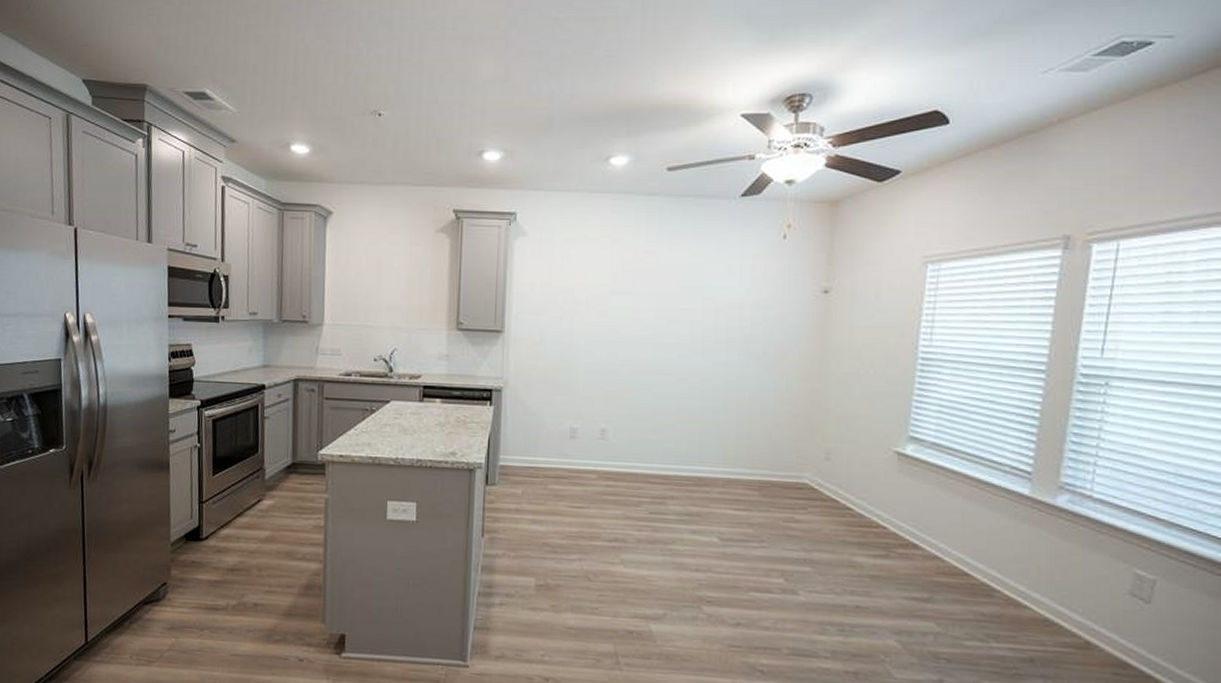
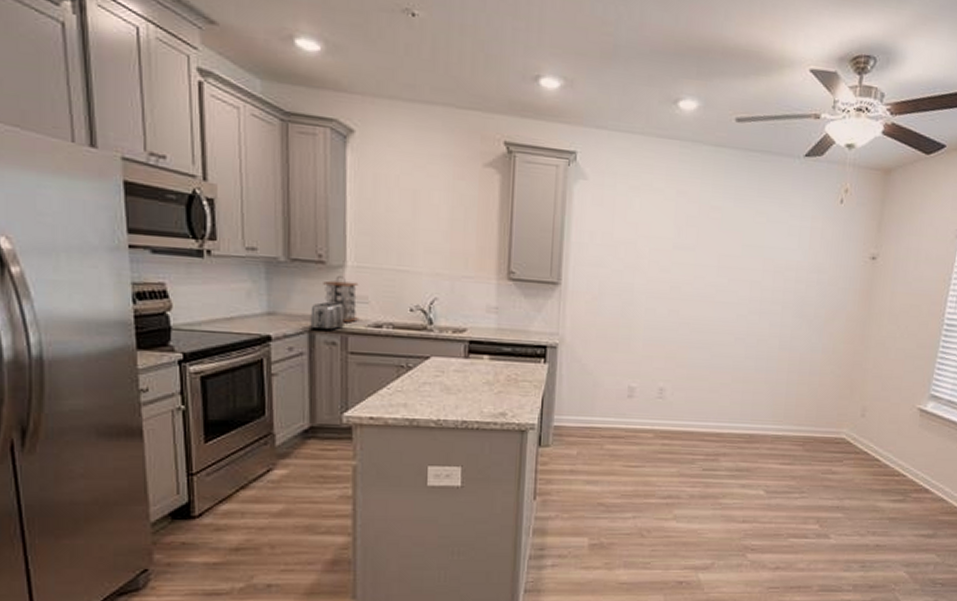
toaster: none [295,355,322,380] -> present [310,302,345,332]
spice rack: none [306,332,334,373] -> present [323,275,360,323]

